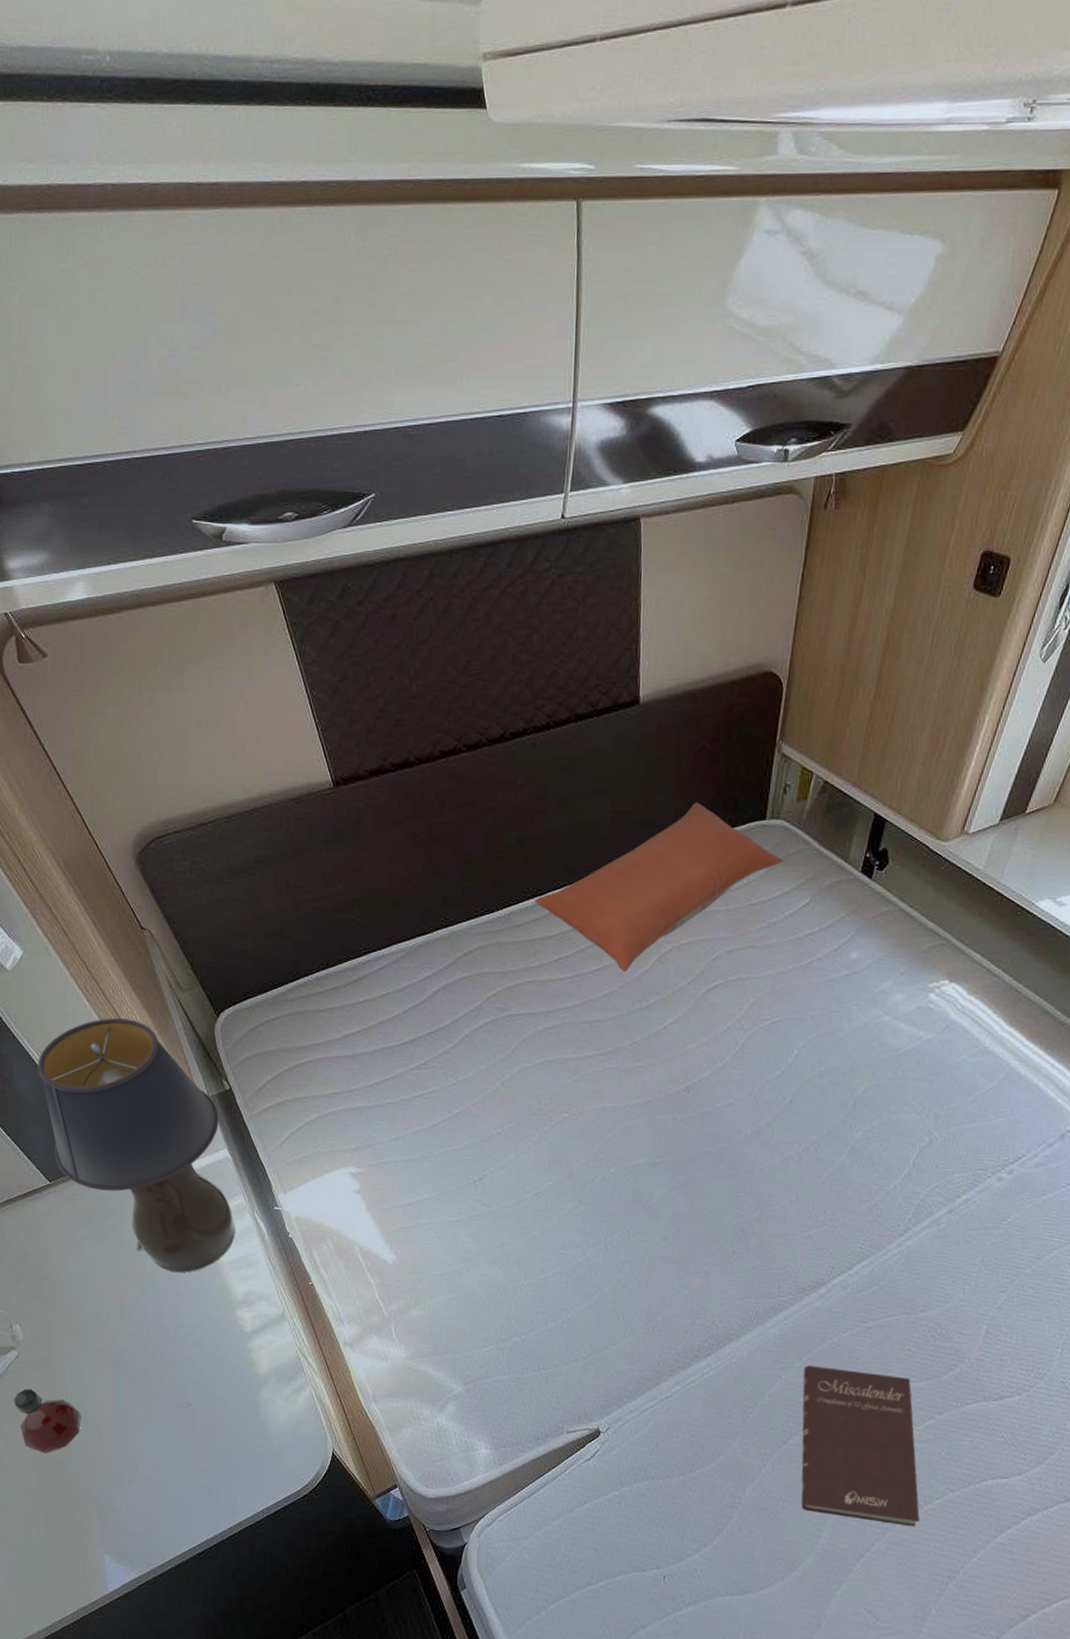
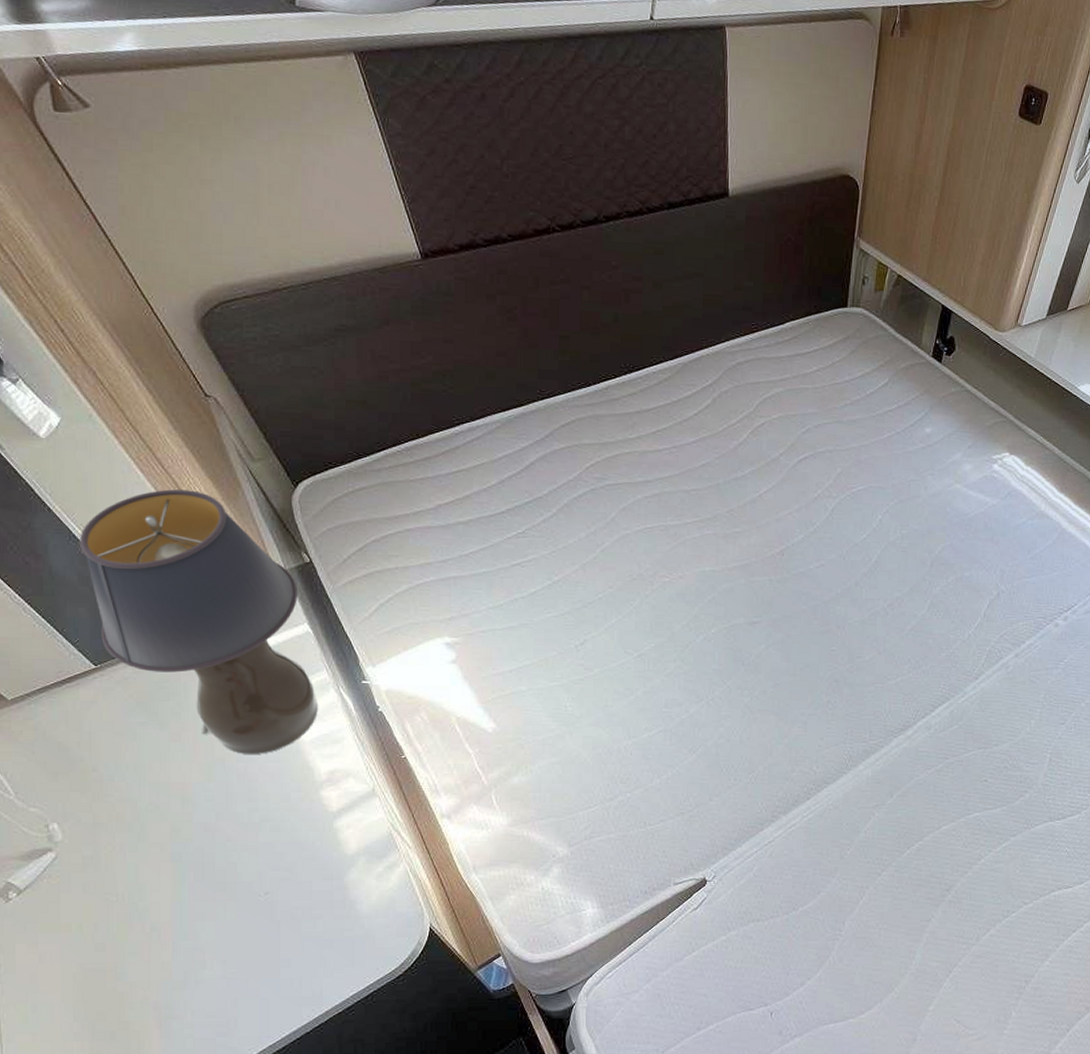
perfume bottle: present [13,1389,81,1454] -> none [50,893,136,962]
pillow: present [535,802,783,972] -> none [631,289,864,444]
book: present [801,1365,920,1527] -> none [894,802,999,940]

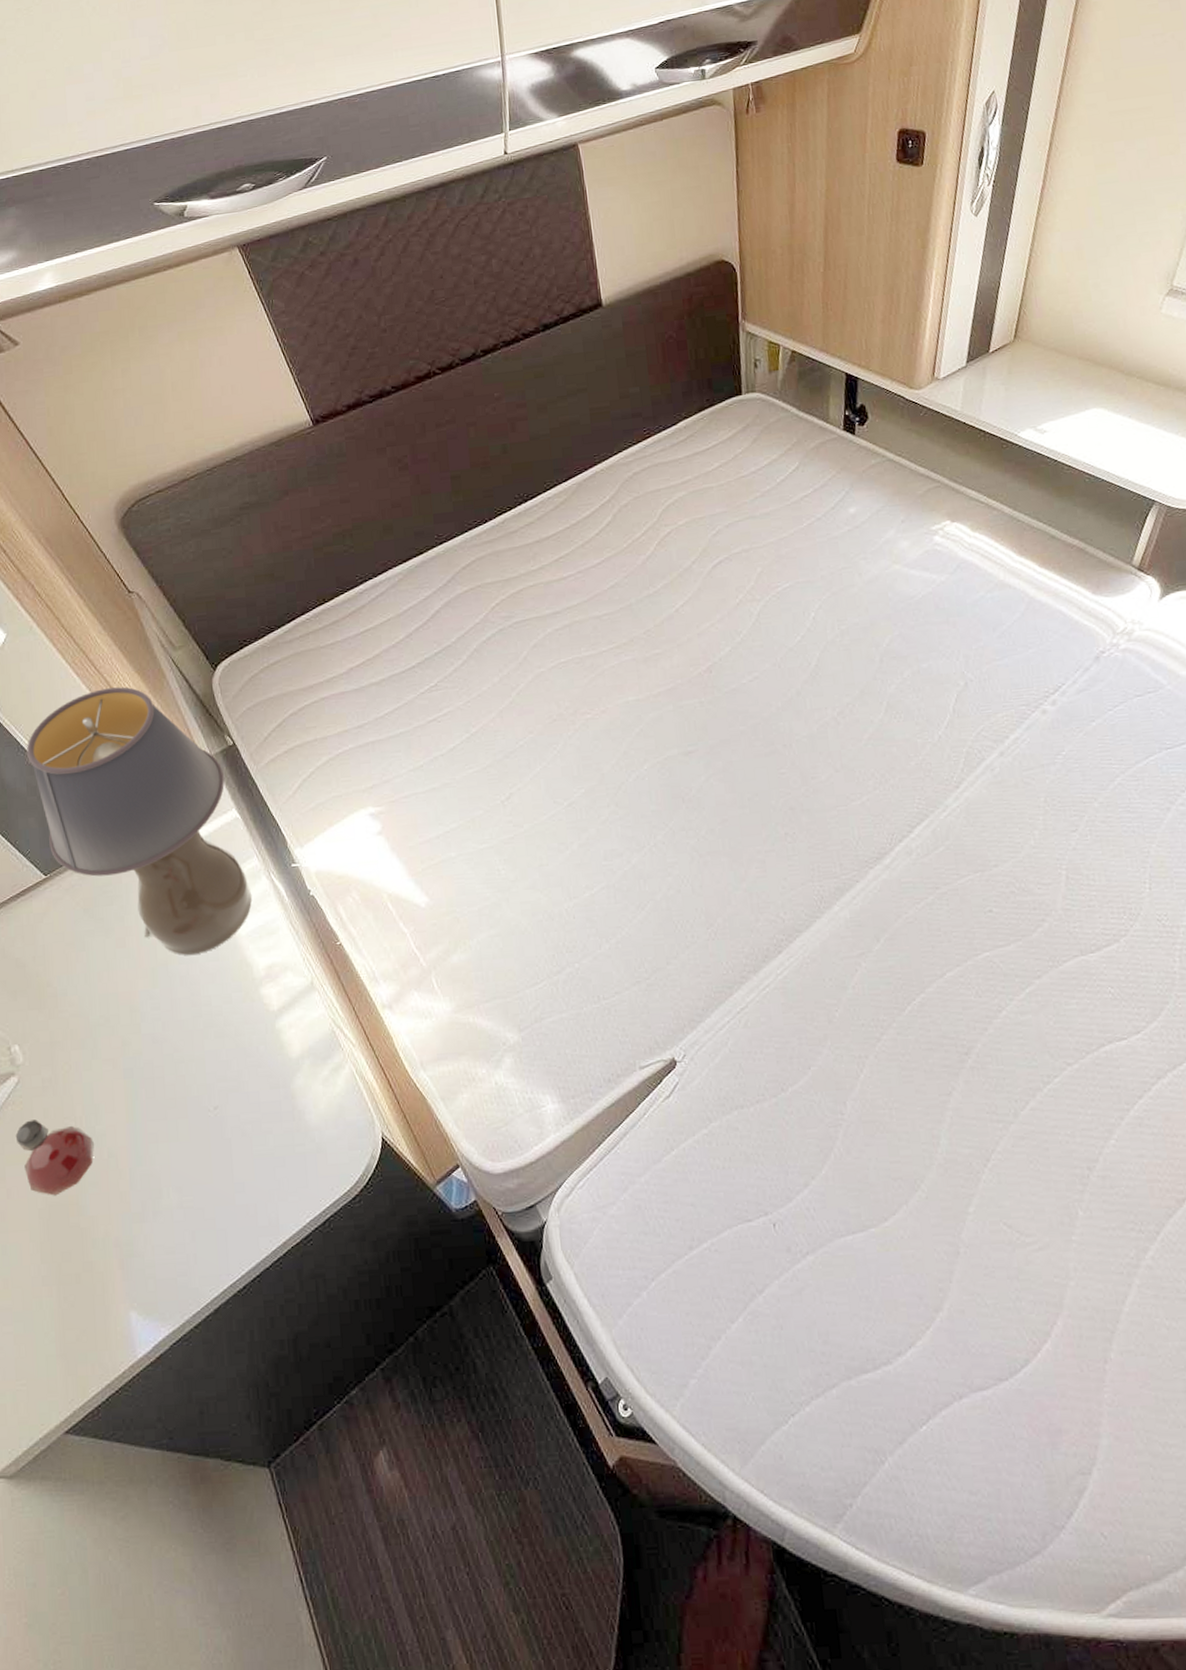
perfume bottle: none [50,893,136,962] -> present [15,1119,94,1196]

